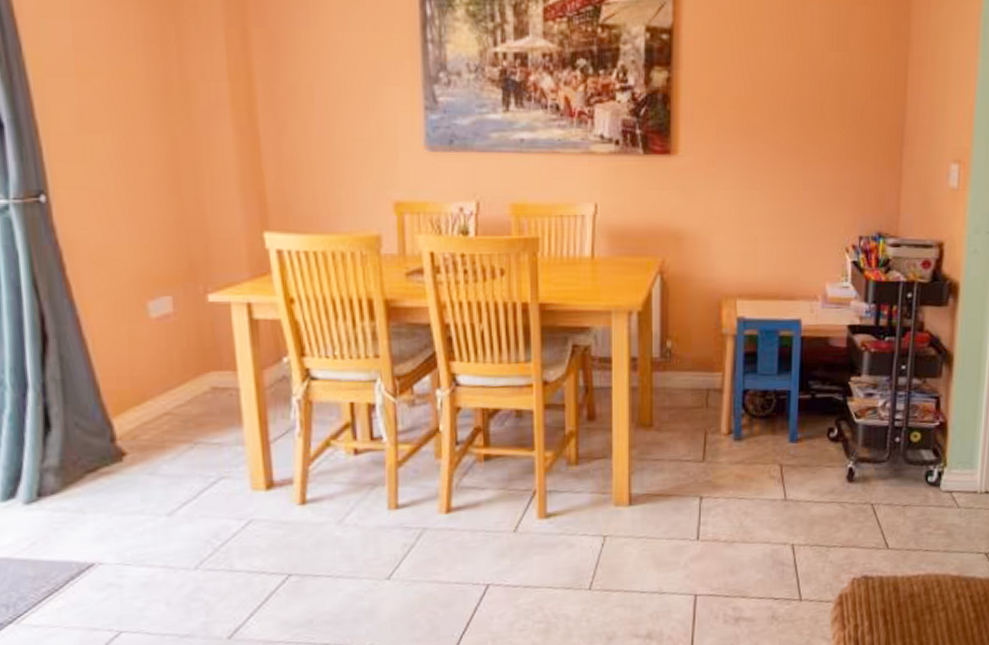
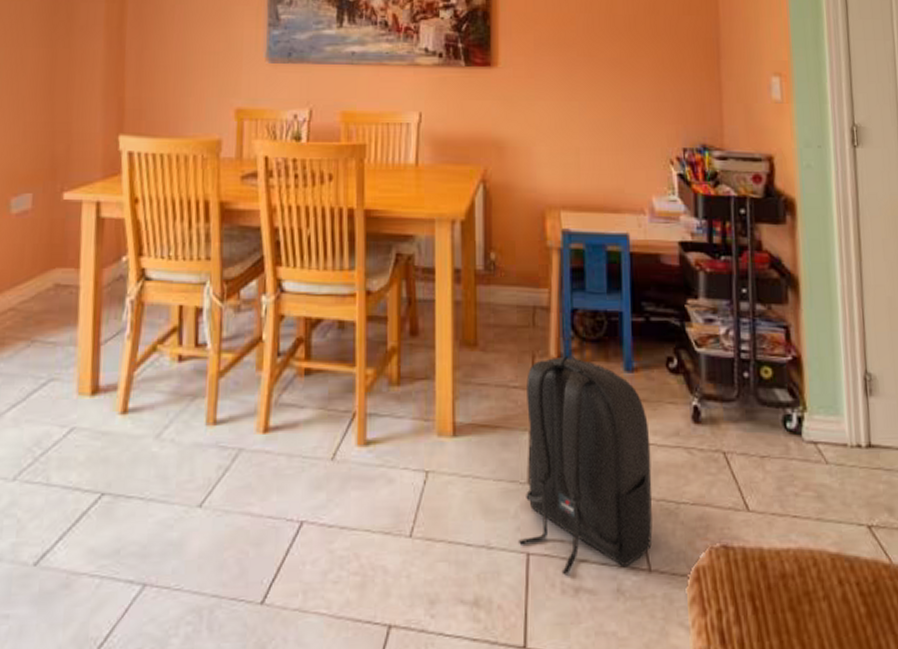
backpack: none [687,431,808,609] -> present [518,356,653,575]

